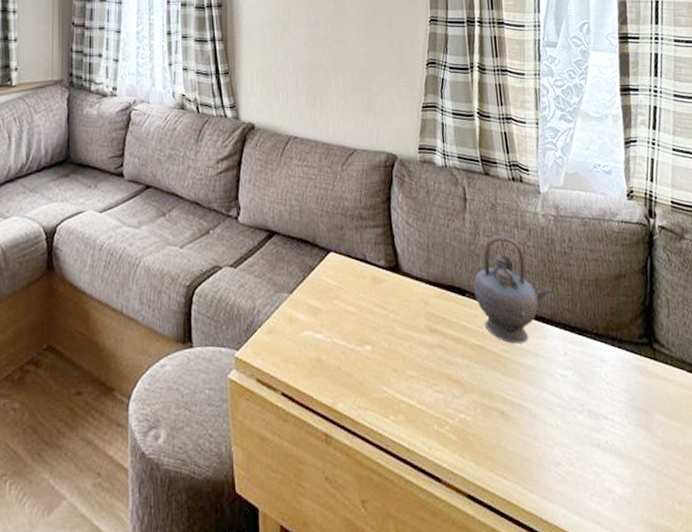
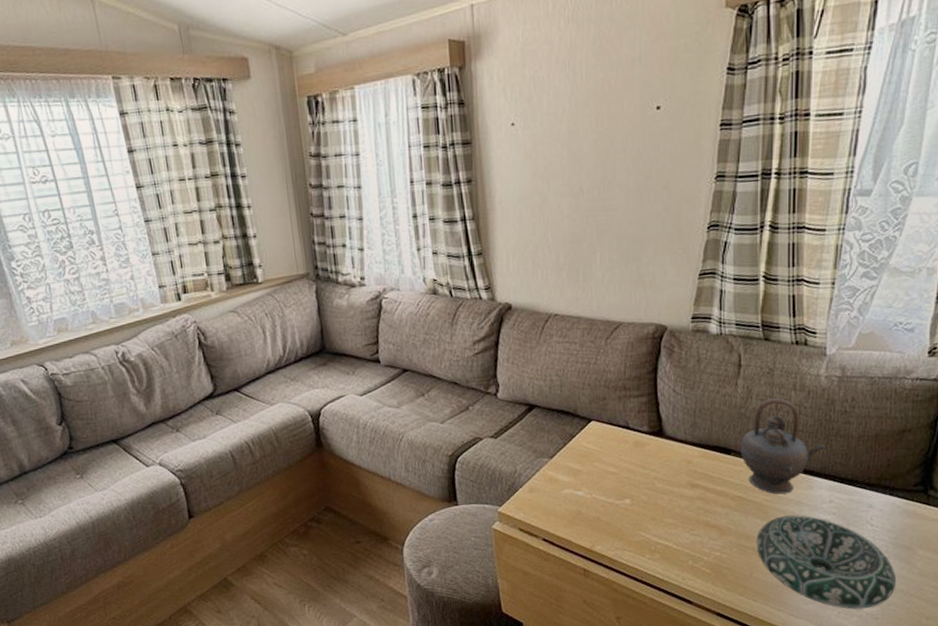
decorative bowl: none [499,369,643,491] -> present [756,515,897,609]

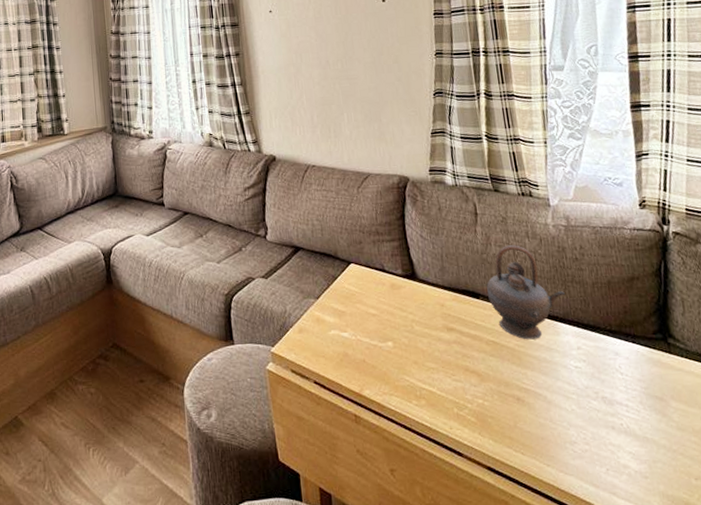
decorative bowl: present [756,515,897,609] -> none [514,361,658,466]

